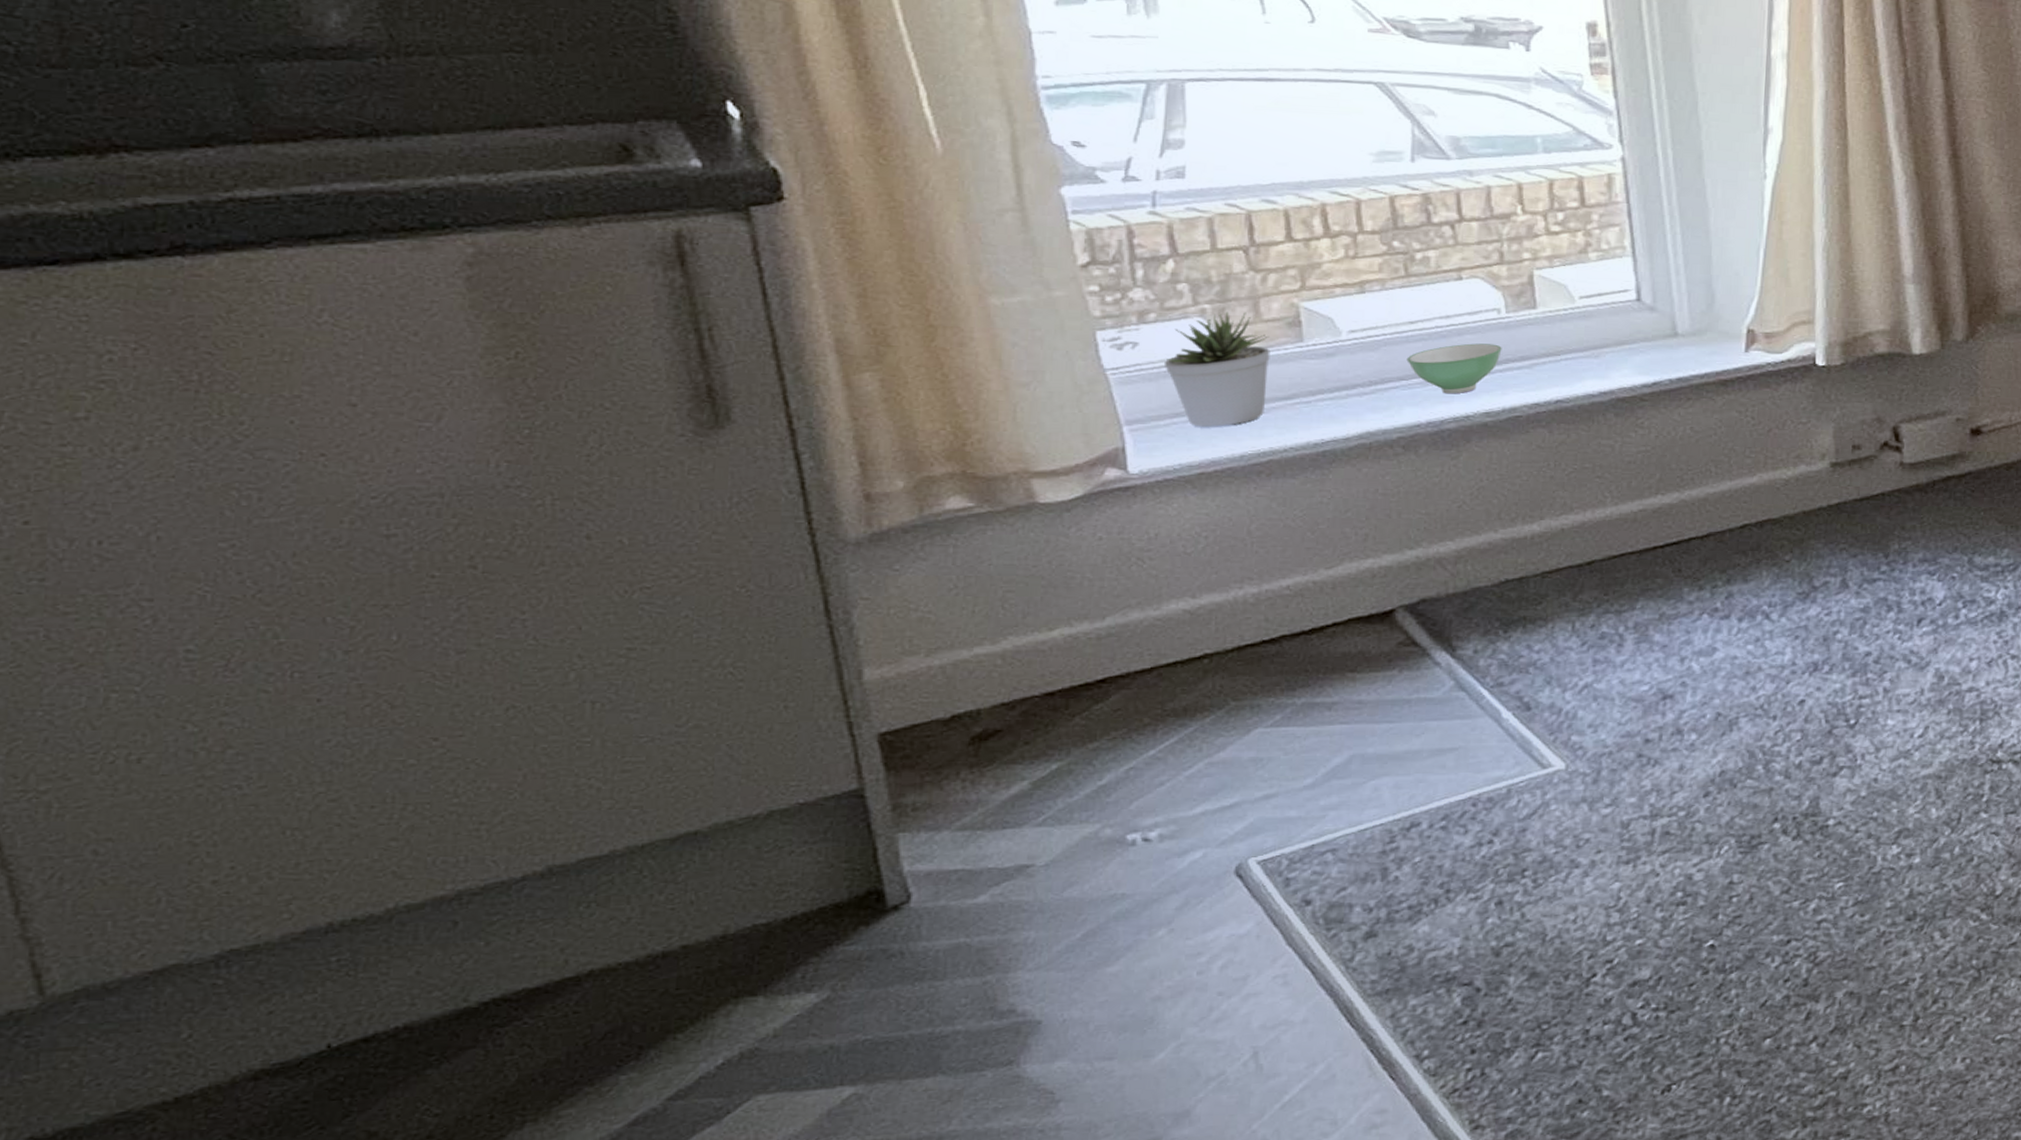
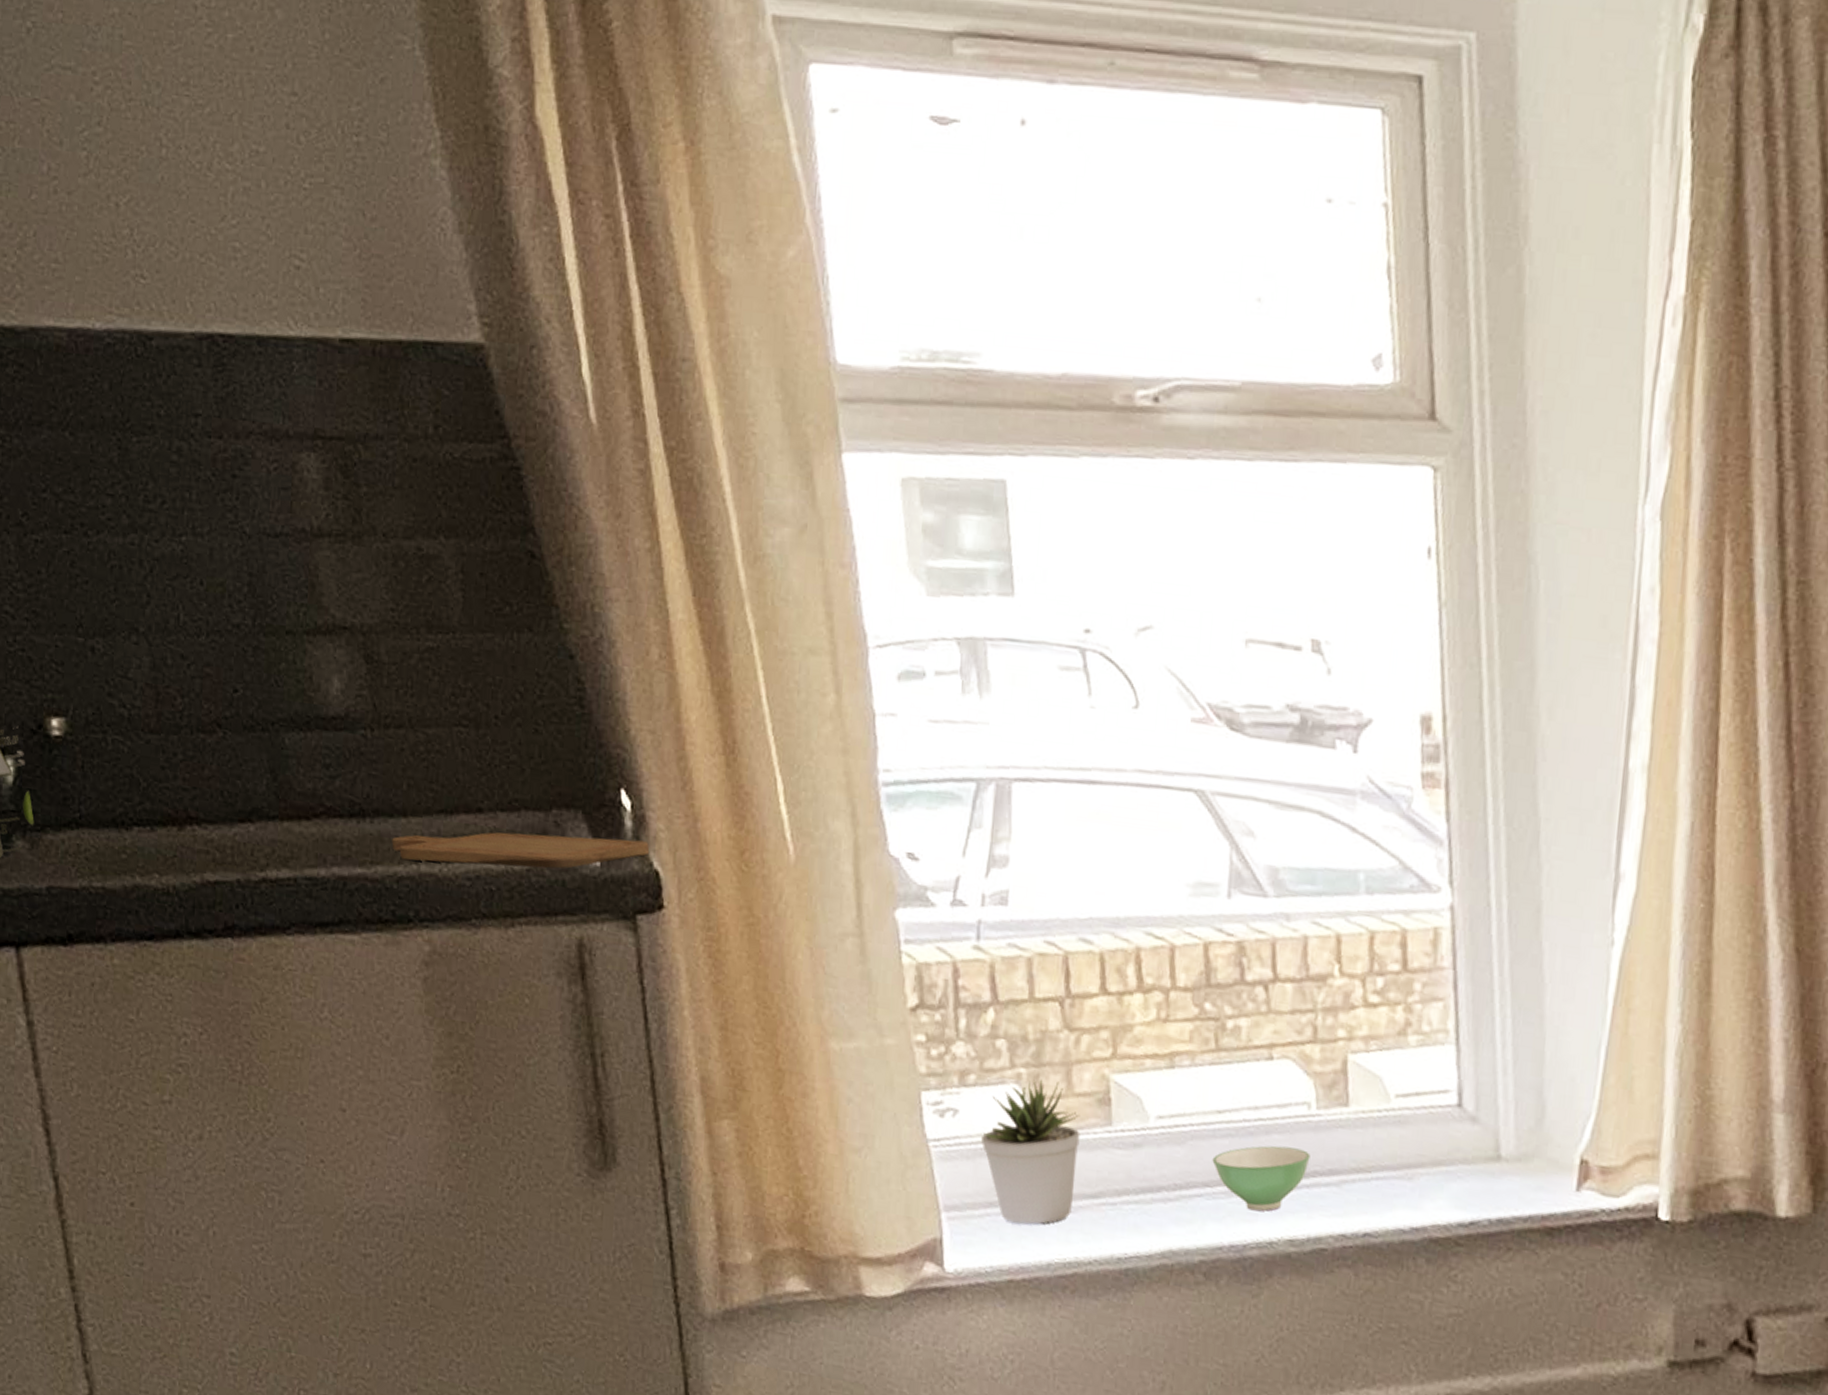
chopping board: none [418,143,765,173] -> present [392,832,650,870]

